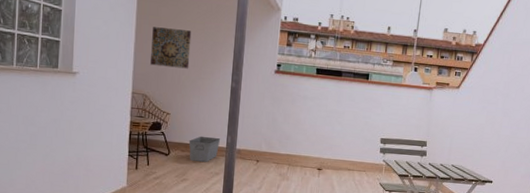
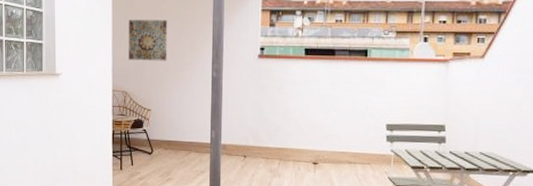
storage bin: present [188,136,221,162] -> none [171,132,204,160]

